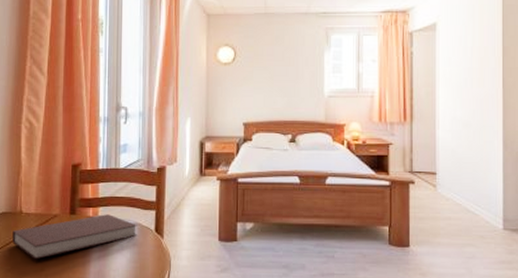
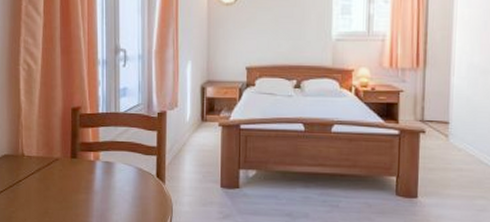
notebook: present [12,214,138,260] -> none [15,159,139,202]

